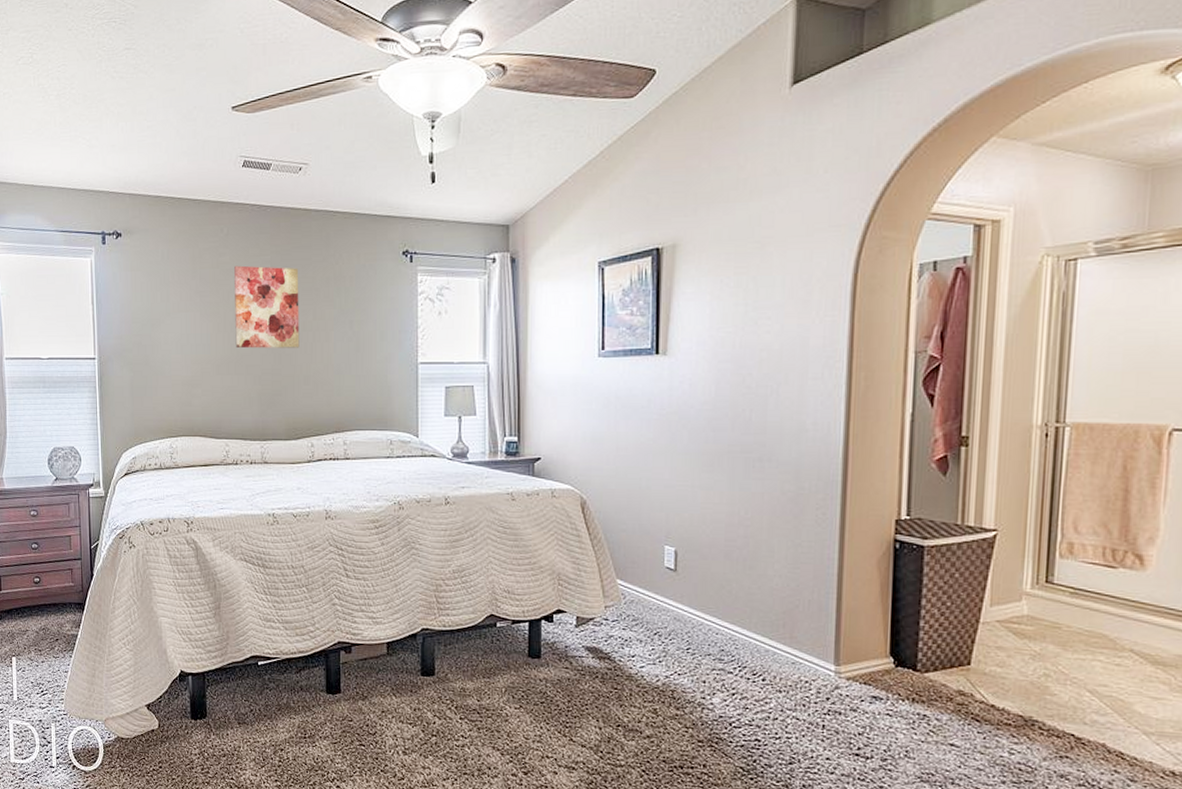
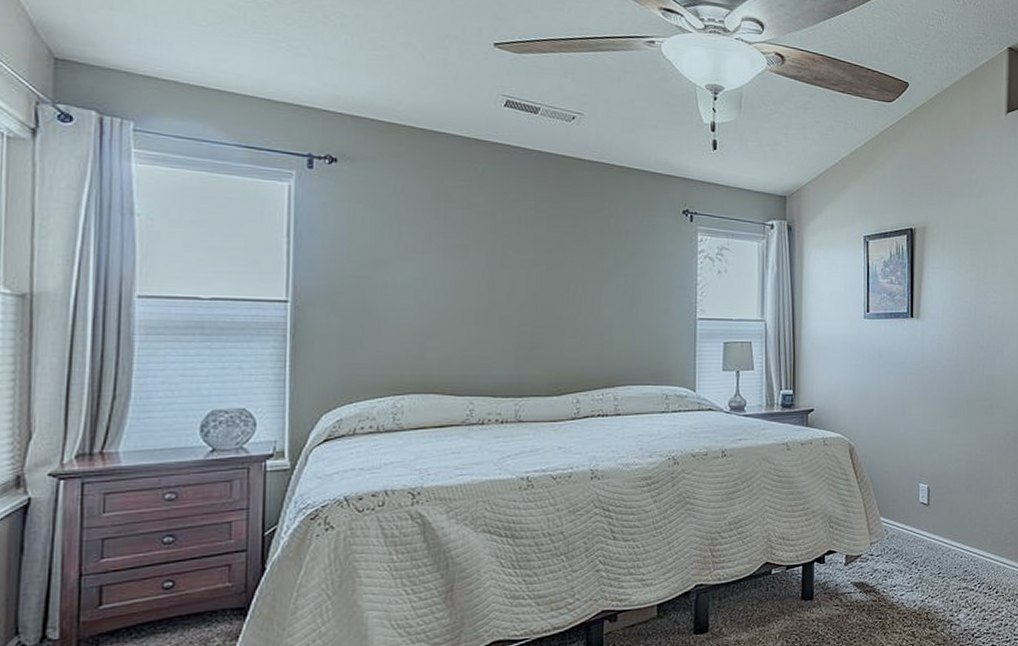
wall art: present [234,265,300,349] -> none [487,208,568,299]

